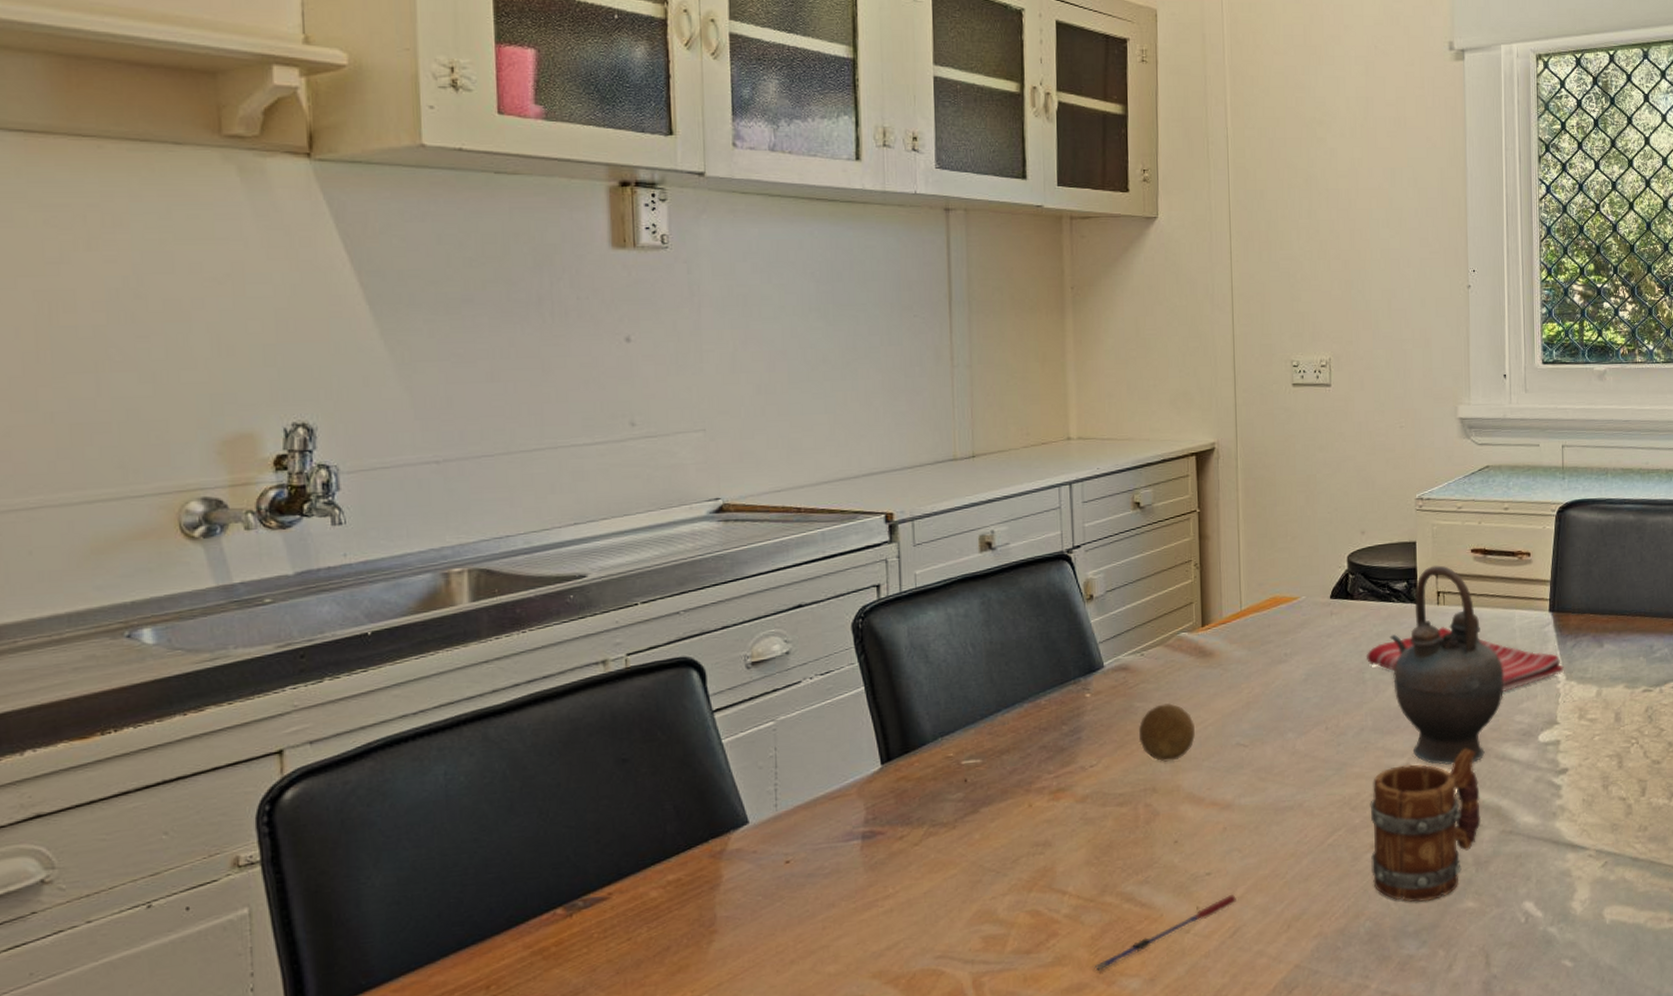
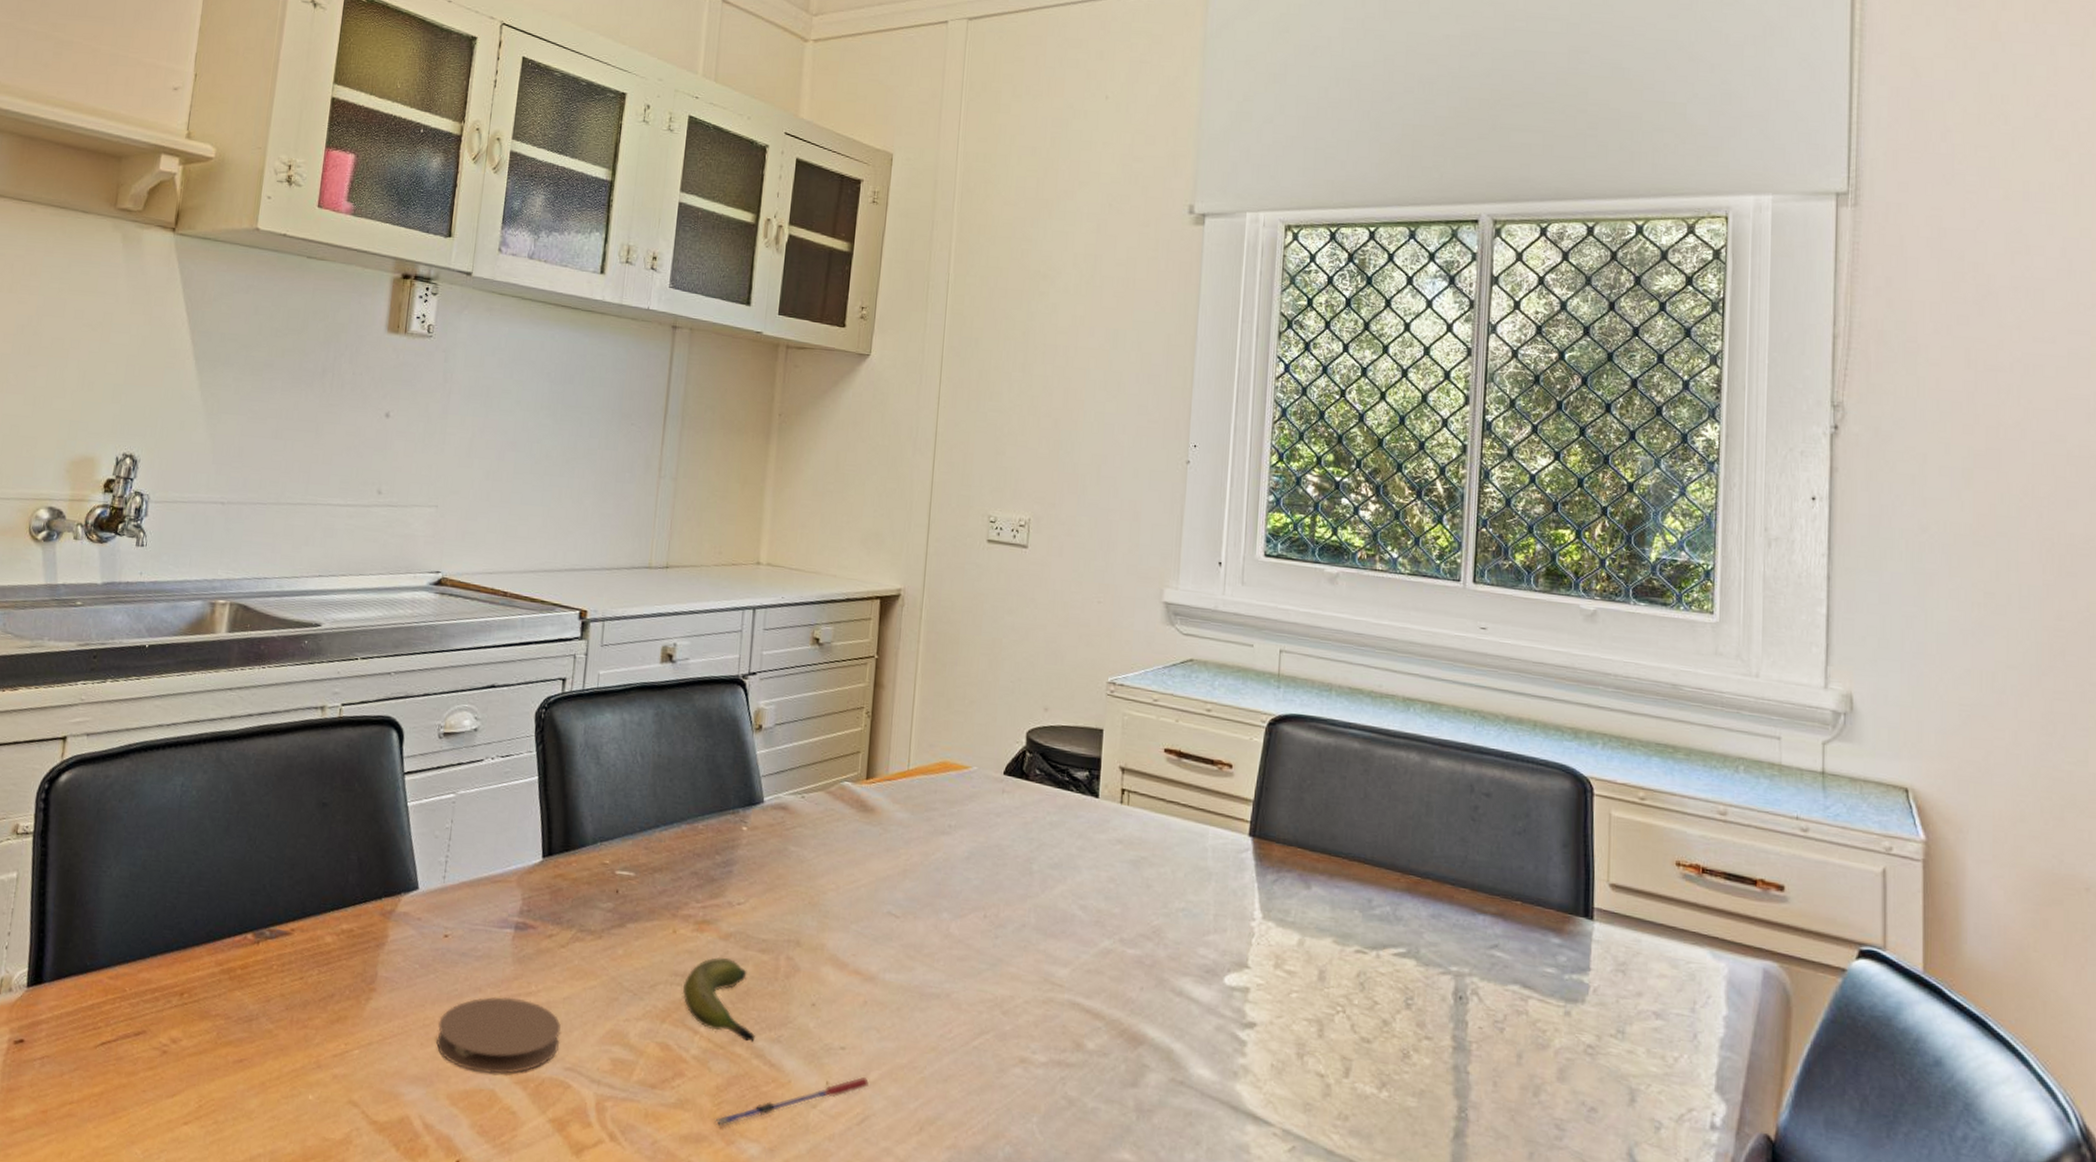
coaster: none [792,903,927,983] -> present [435,996,561,1074]
banana: none [1046,819,1123,890] -> present [683,957,755,1042]
fruit: present [1139,703,1195,762] -> none [789,853,847,917]
dish towel: present [1365,627,1564,692] -> none [1035,829,1261,917]
mug: present [1370,749,1482,902] -> none [1018,973,1150,1141]
teapot: present [1390,565,1504,765] -> none [1062,759,1190,992]

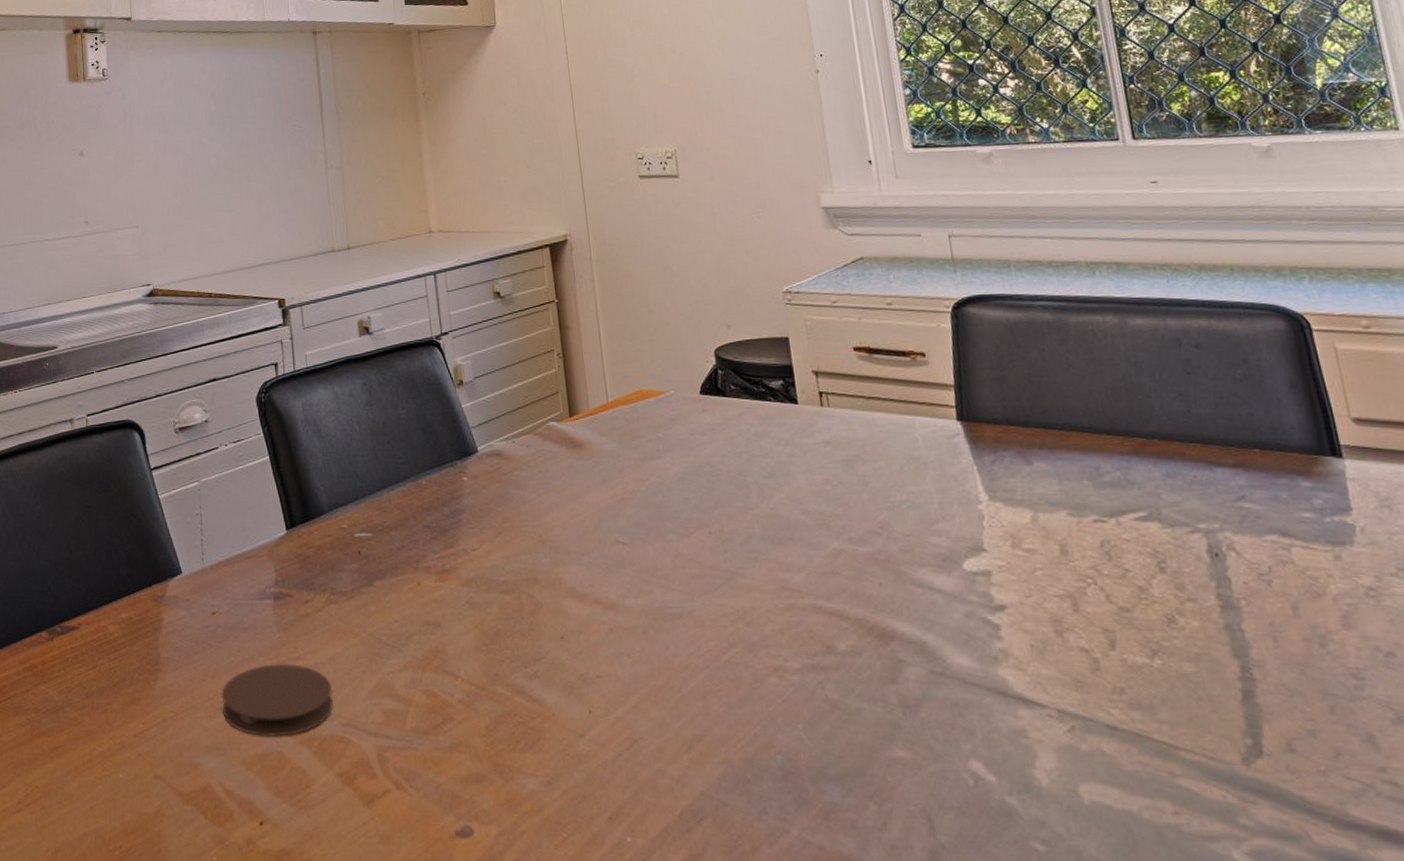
banana: present [683,957,755,1042] -> none [437,603,513,681]
pen: present [713,1076,869,1127] -> none [489,702,630,765]

